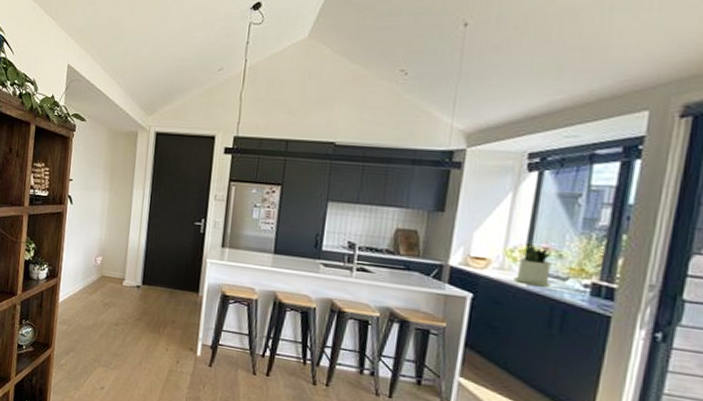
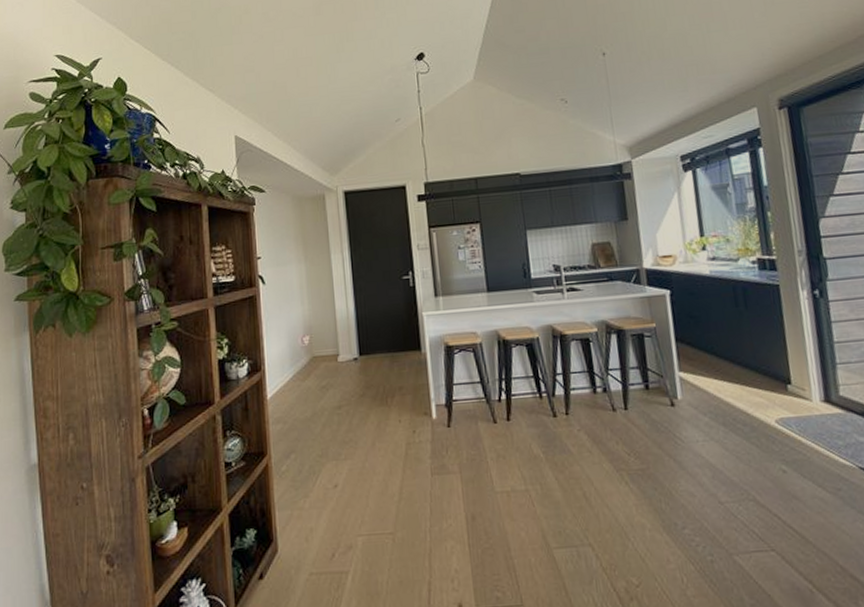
planter: present [514,244,553,287] -> none [698,234,728,272]

